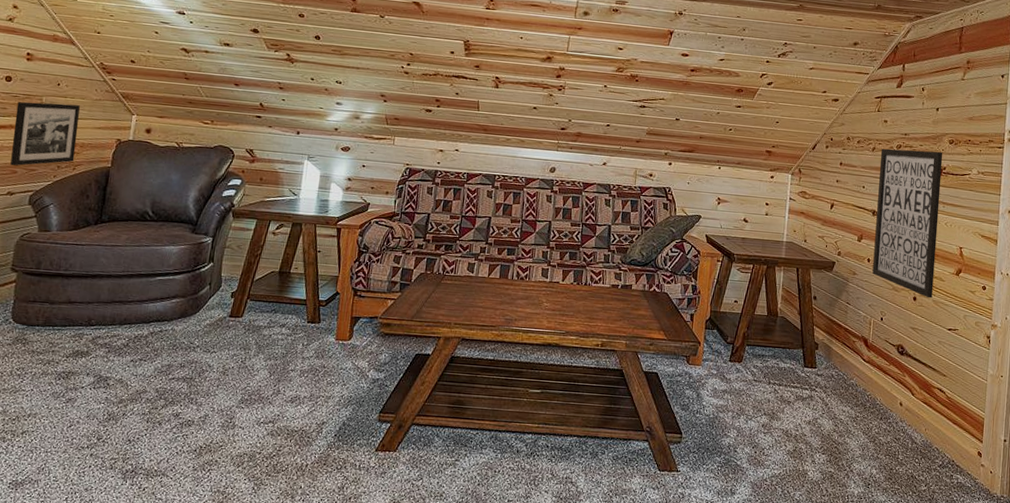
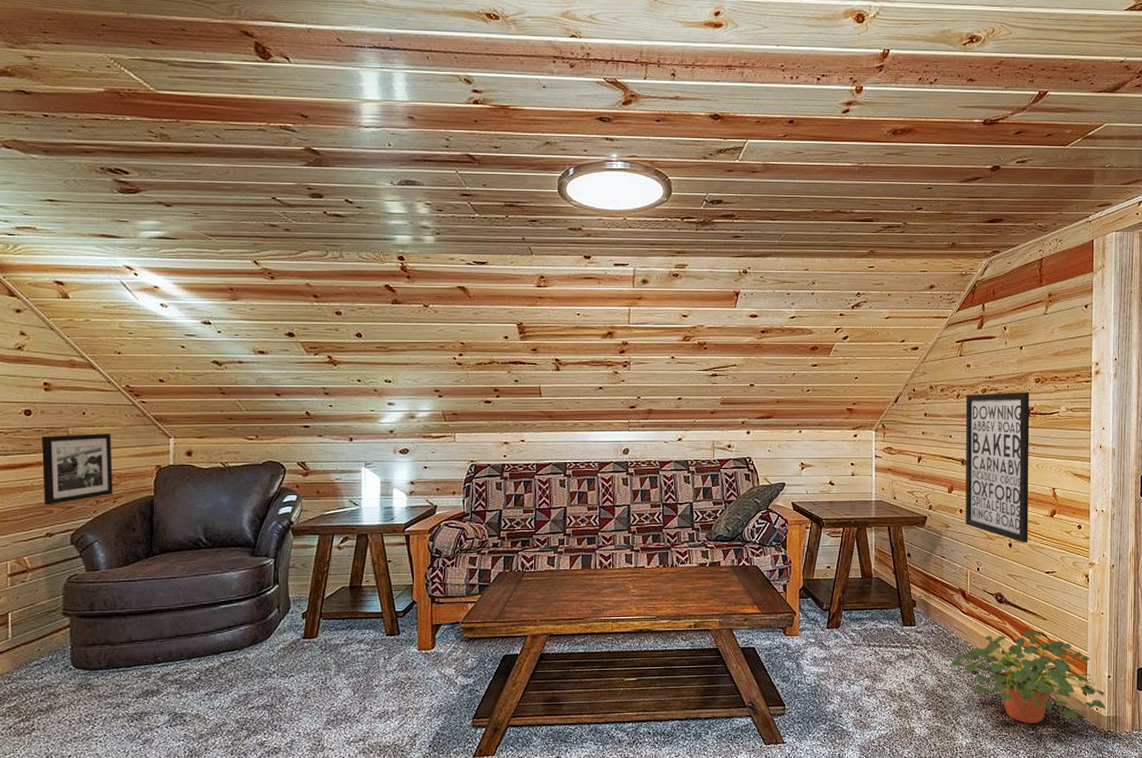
potted plant: none [848,384,1000,484] -> present [951,630,1106,724]

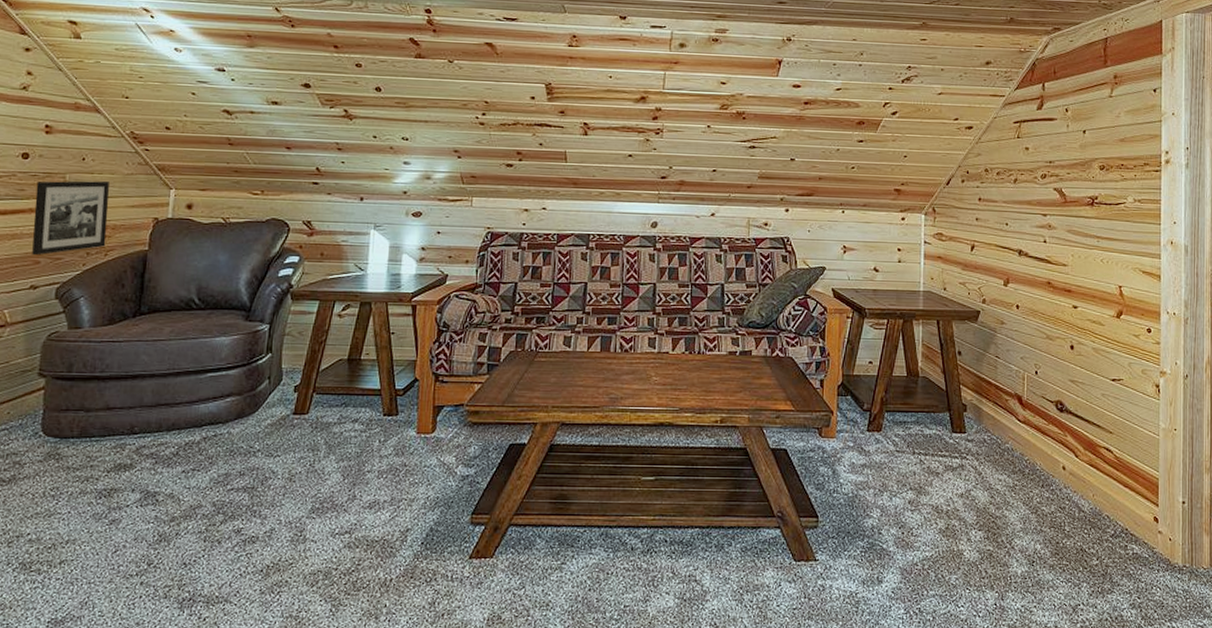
potted plant: present [951,630,1106,724] -> none [1005,444,1180,554]
wall art: present [965,392,1030,543] -> none [1022,179,1094,346]

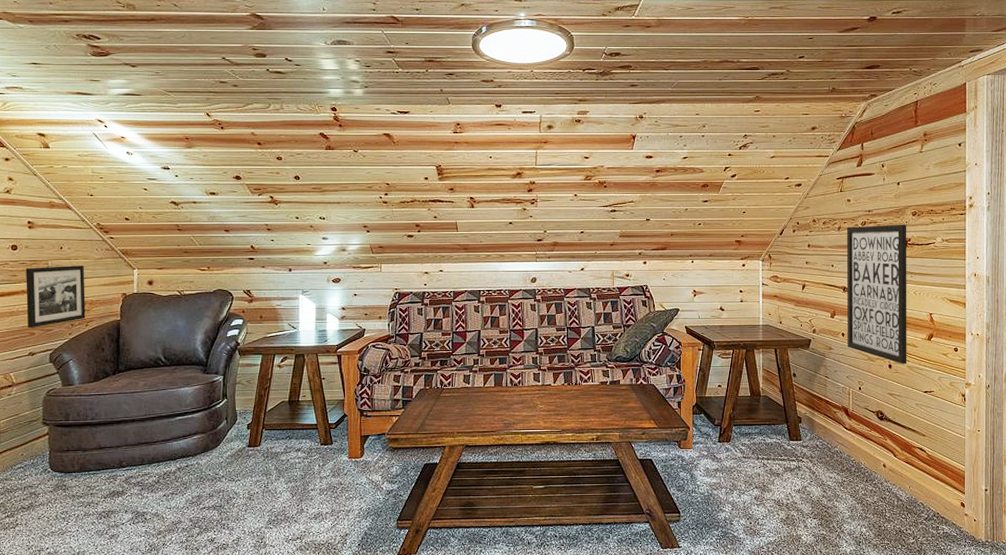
wall art: none [1022,179,1094,346] -> present [846,224,907,365]

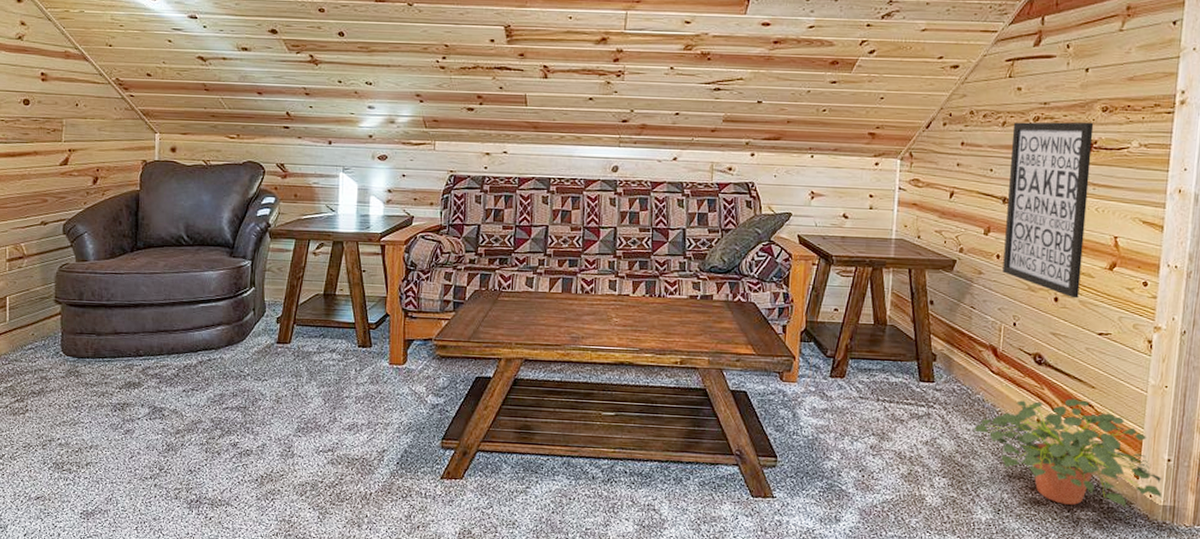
picture frame: present [26,266,86,328] -> none [38,125,102,195]
potted plant: none [835,445,984,533] -> present [973,398,1162,509]

